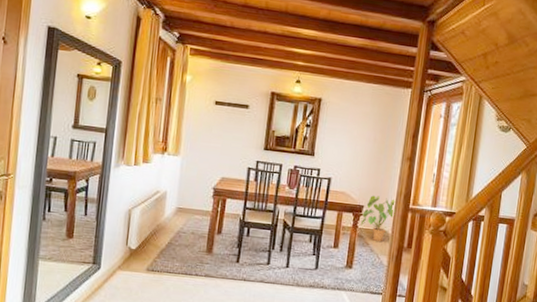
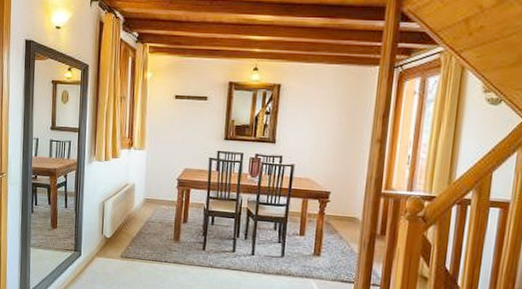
house plant: present [361,195,396,242] -> none [328,181,366,229]

